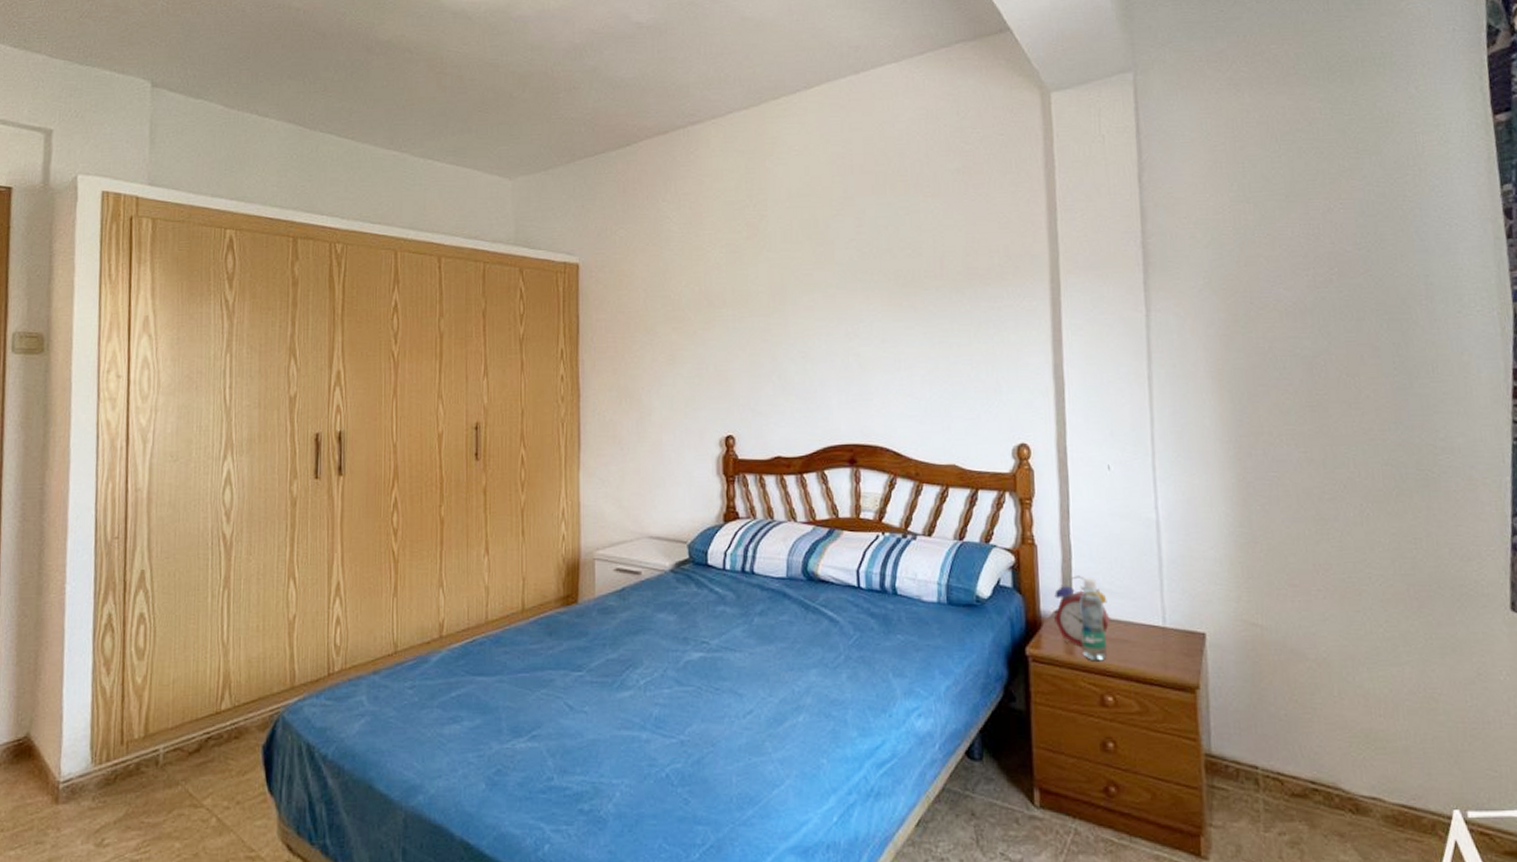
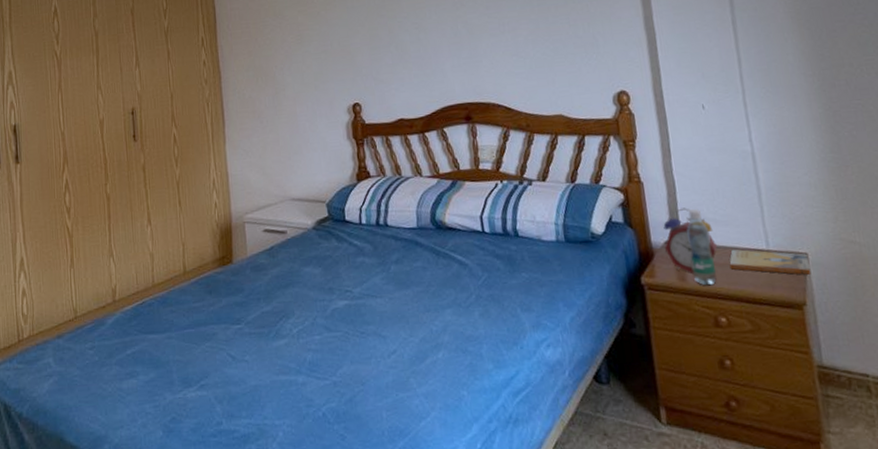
book: none [1122,625,1208,658] -> present [729,249,812,276]

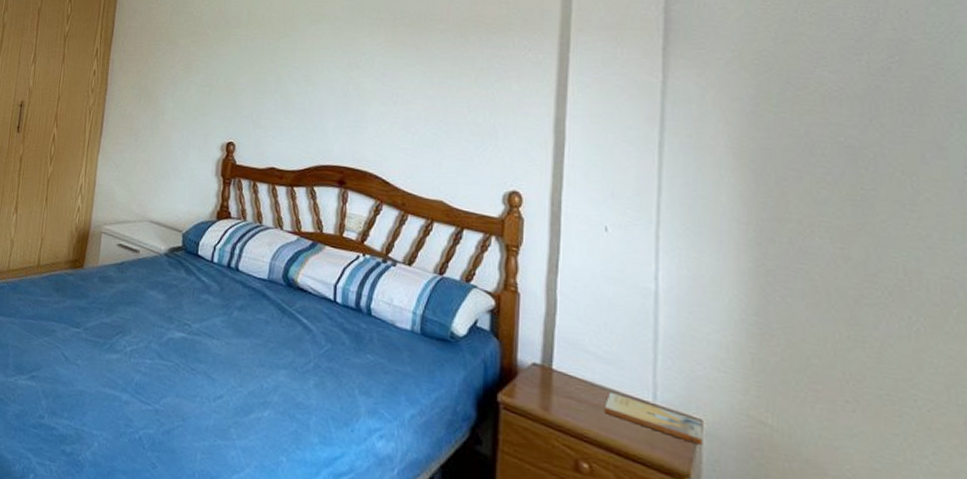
alarm clock: present [663,208,717,273] -> none [530,331,593,405]
bottle: present [686,209,717,286] -> none [558,336,587,425]

